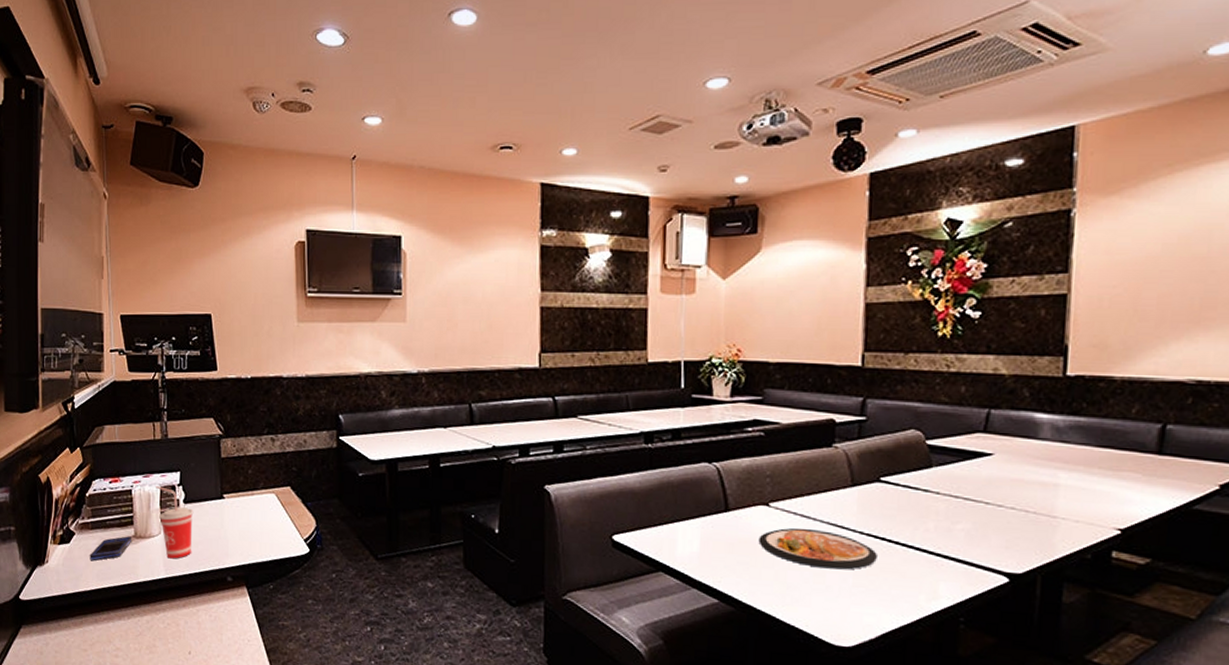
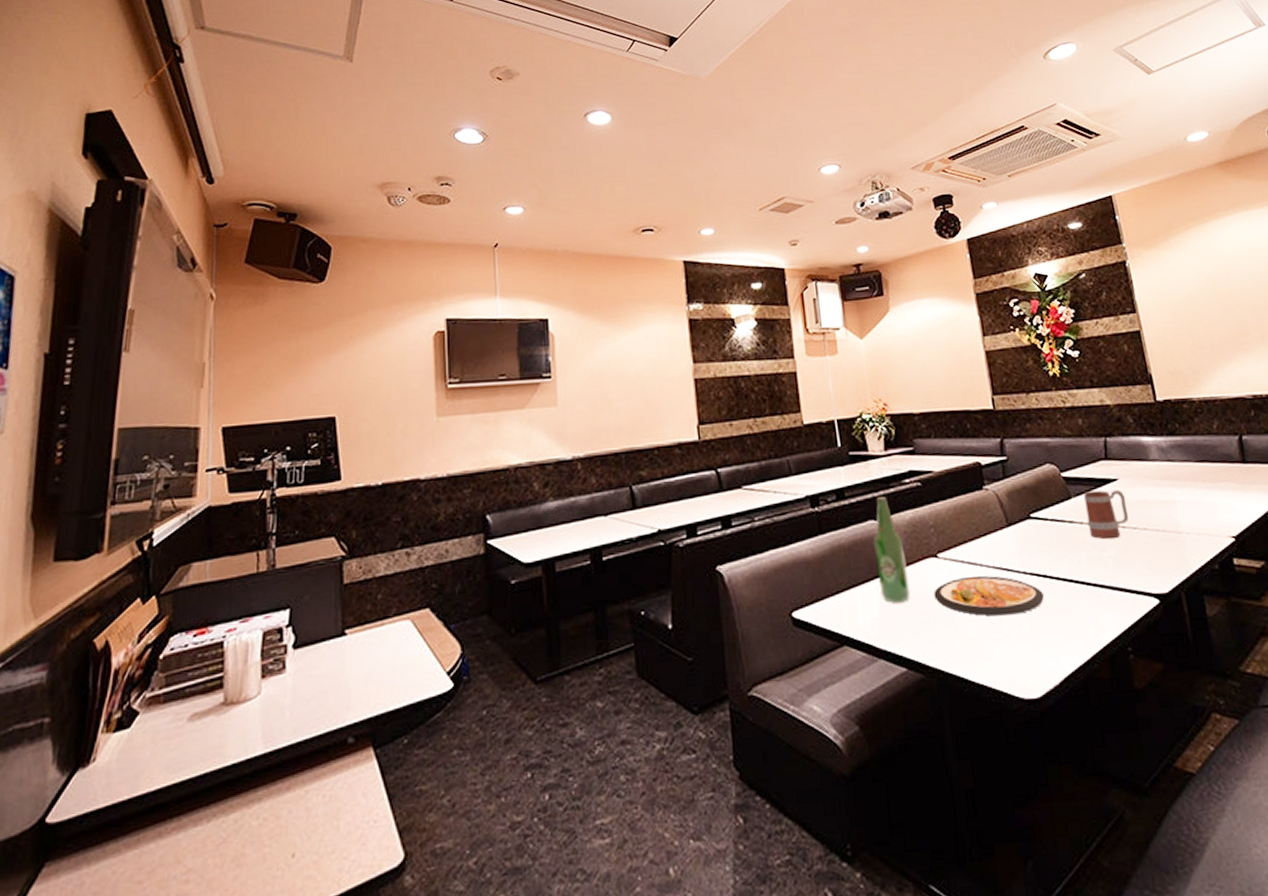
mobile phone: present [90,536,132,561] -> none [157,704,221,748]
beverage cup: present [156,486,194,559] -> none [256,631,306,726]
beer bottle: none [703,442,735,542] -> present [873,497,911,603]
beer mug: none [944,462,997,513] -> present [1084,489,1129,539]

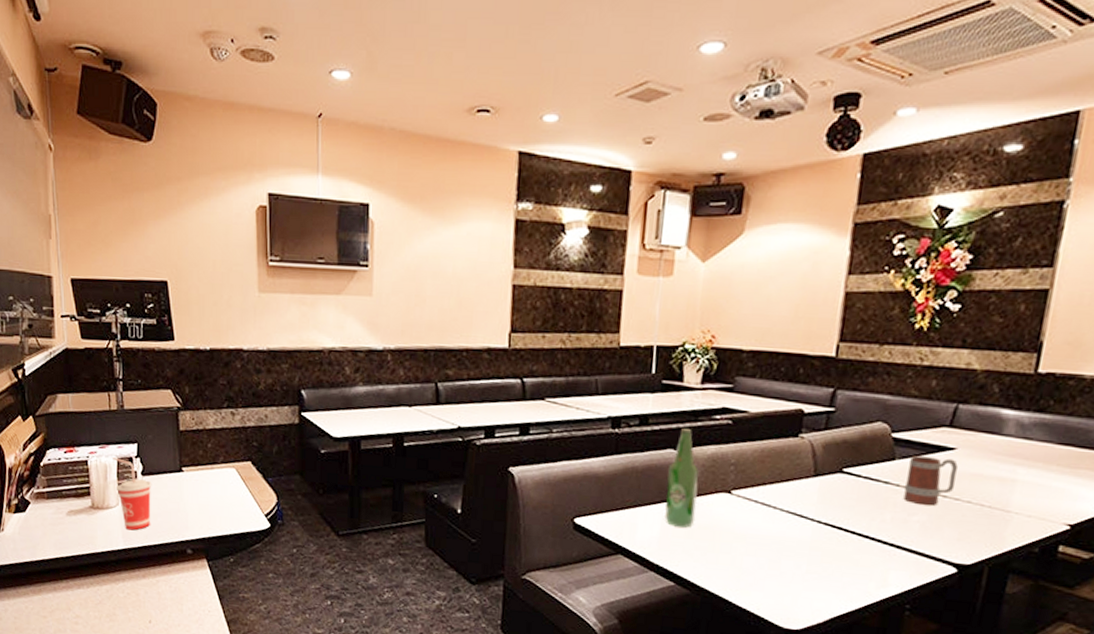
beverage cup: none [256,631,306,726] -> present [112,457,152,531]
dish: present [934,575,1044,616] -> none [718,515,833,557]

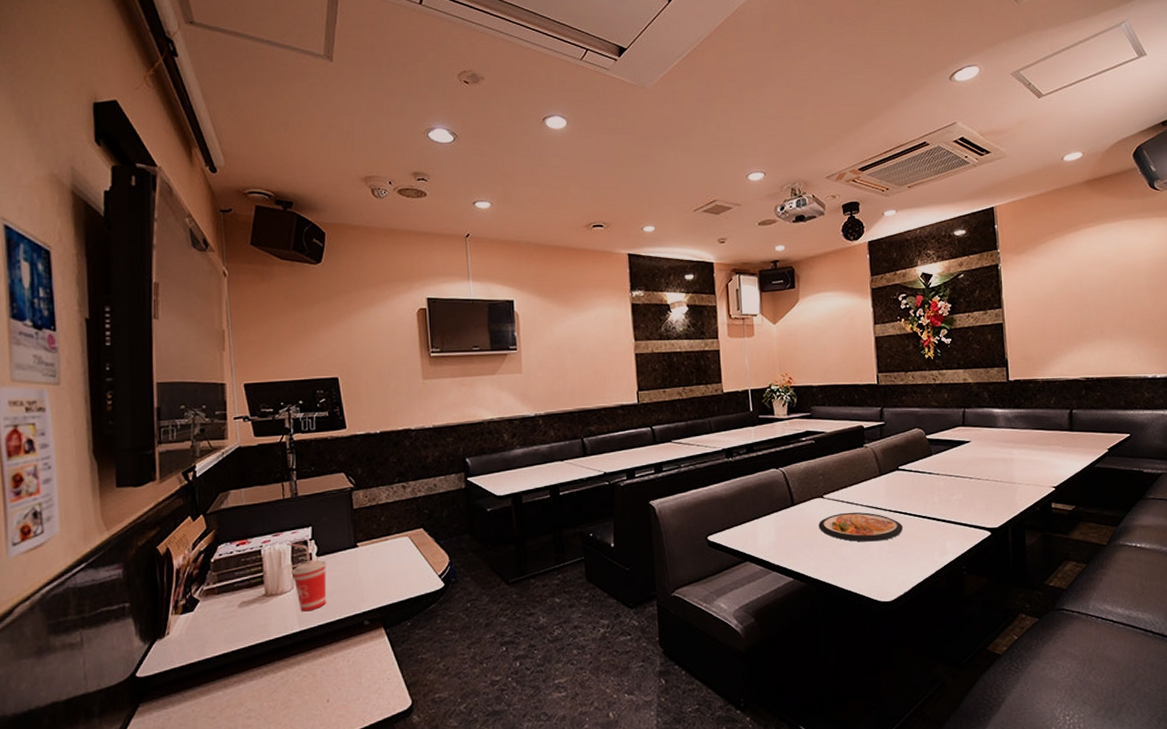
beer bottle: present [664,429,699,528] -> none [774,451,801,531]
dish: none [718,515,833,557] -> present [818,512,903,542]
beer mug: present [904,456,958,505] -> none [942,449,975,486]

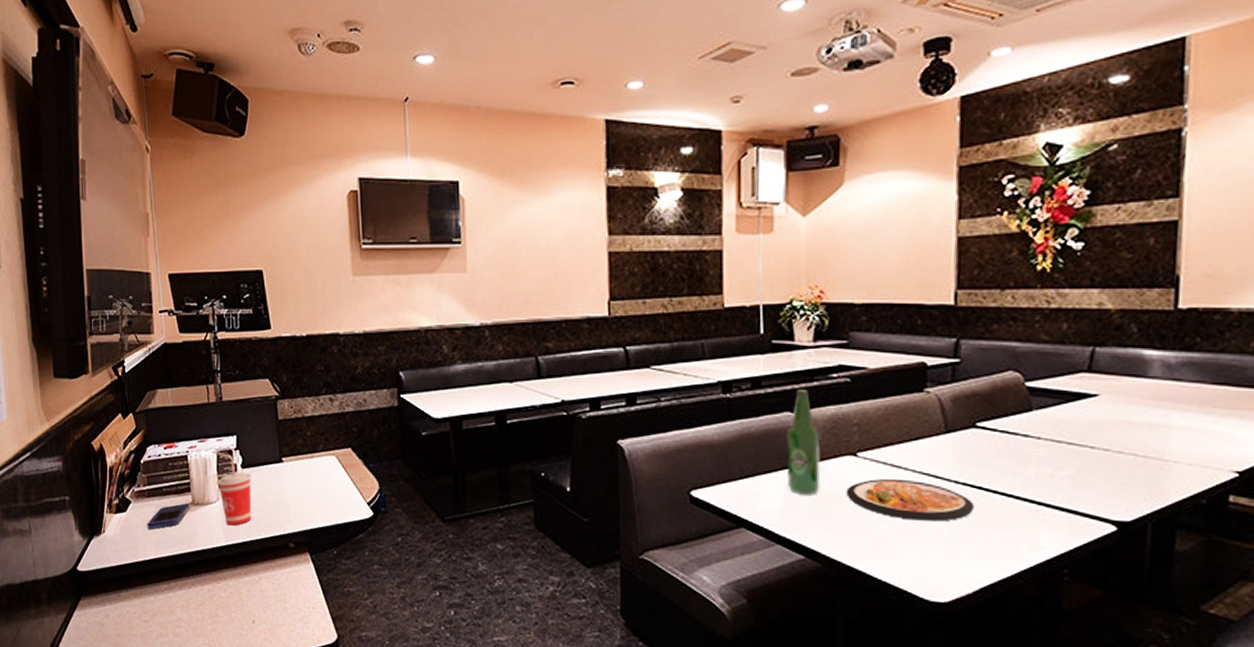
mobile phone: none [216,595,263,626] -> present [147,503,190,530]
beer bottle: none [774,451,801,531] -> present [786,390,821,495]

